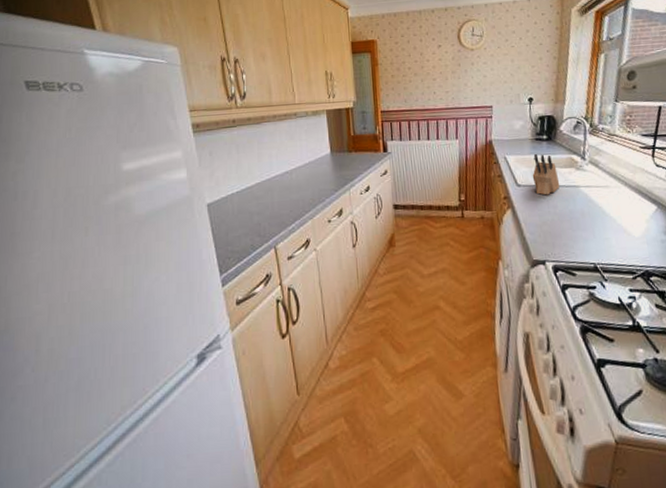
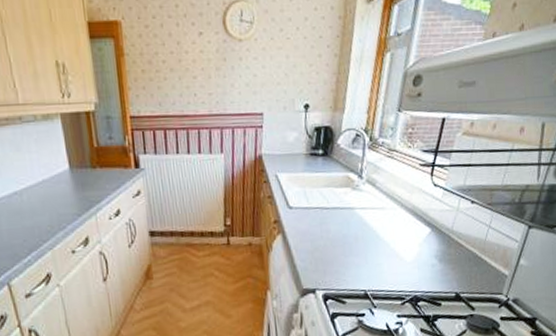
knife block: present [532,153,560,196] -> none [305,171,335,219]

